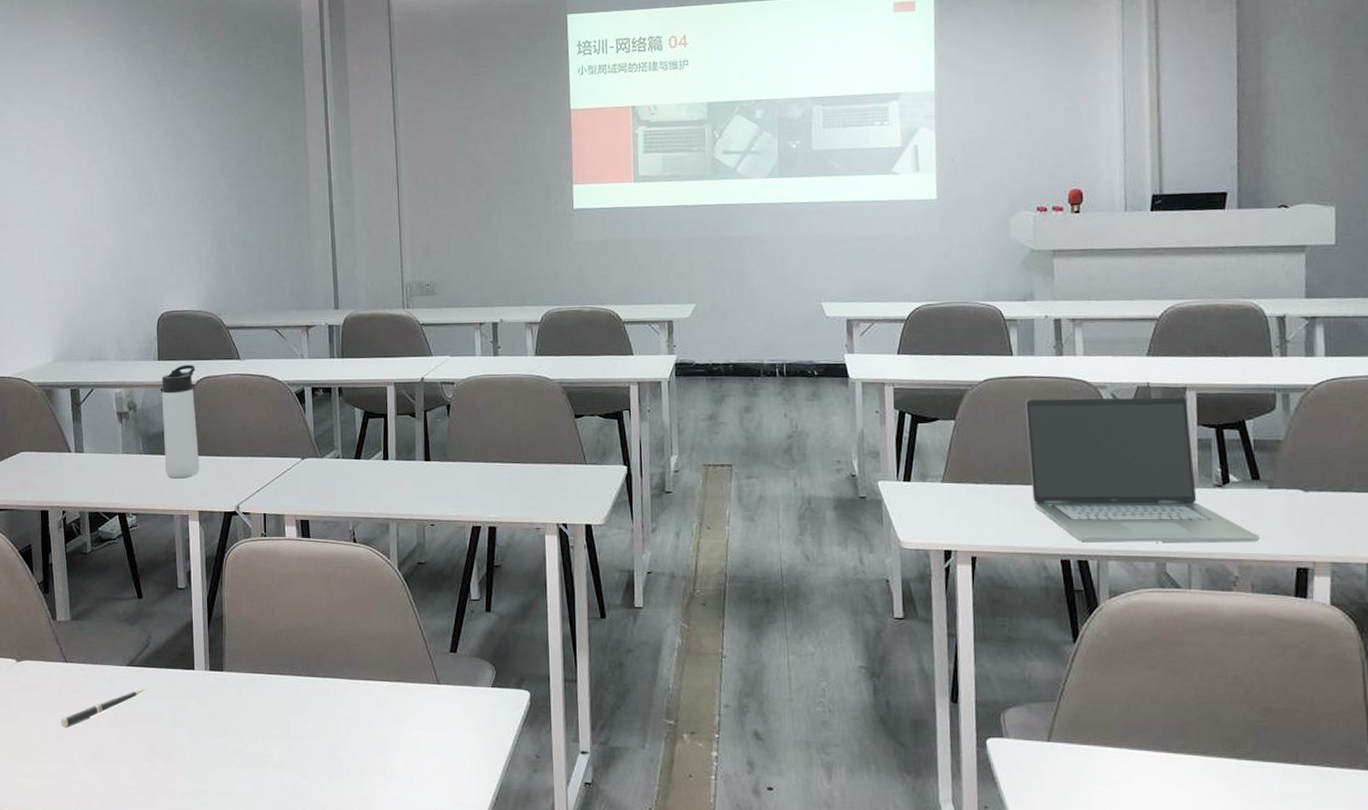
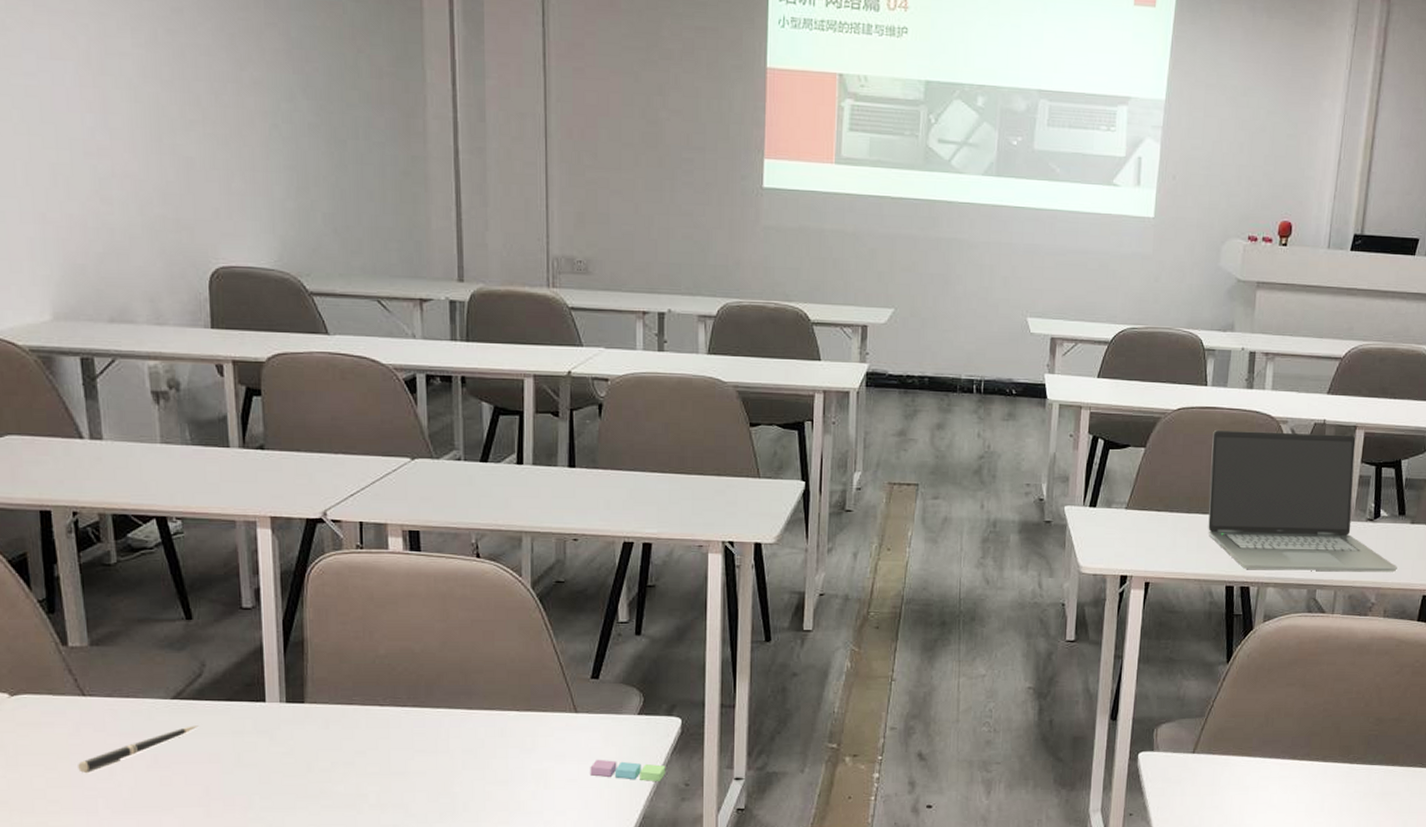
thermos bottle: present [162,364,199,479] -> none [217,336,271,477]
sticky notes: none [452,729,519,753] -> present [590,759,666,782]

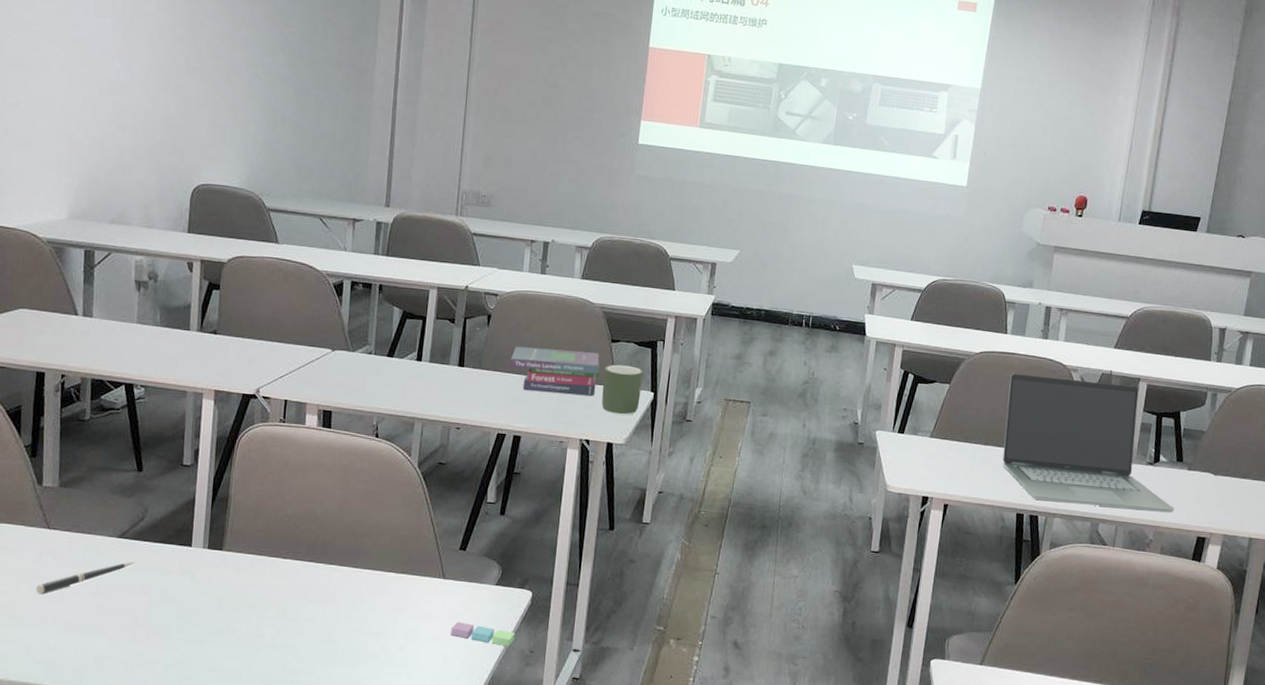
books: none [631,438,739,490] -> present [510,346,600,396]
mug: none [743,452,792,511] -> present [601,364,644,416]

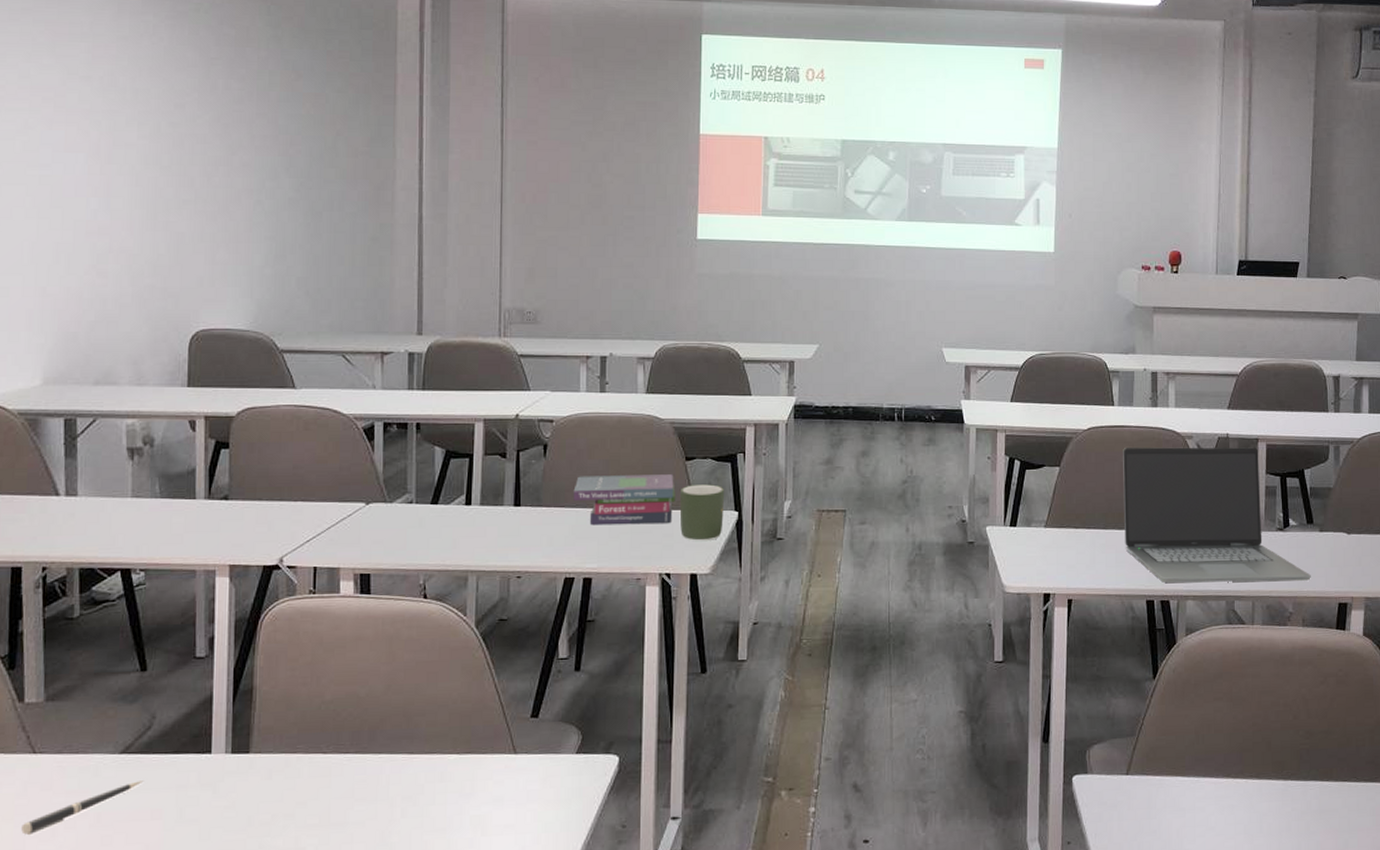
sticky notes: present [450,621,515,647] -> none [528,802,603,825]

